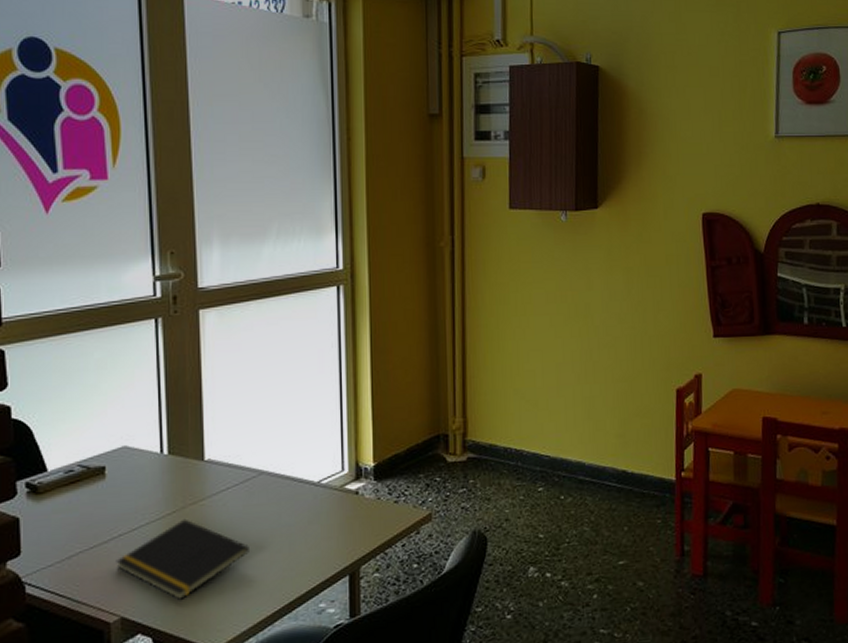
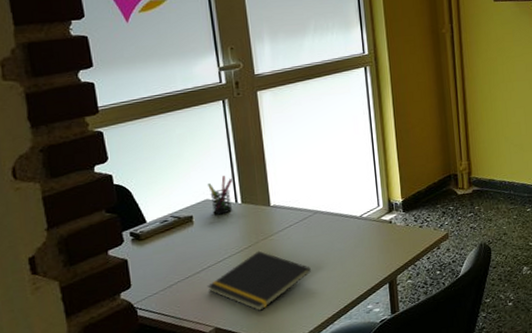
pen holder: none [128,417,160,468] -> present [208,176,233,215]

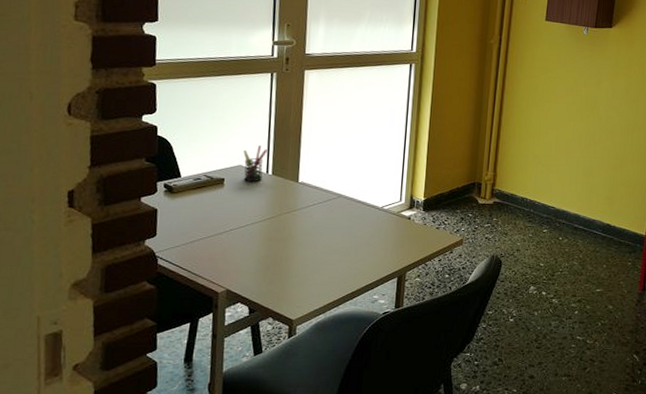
notepad: present [207,250,311,311] -> none [226,223,326,281]

